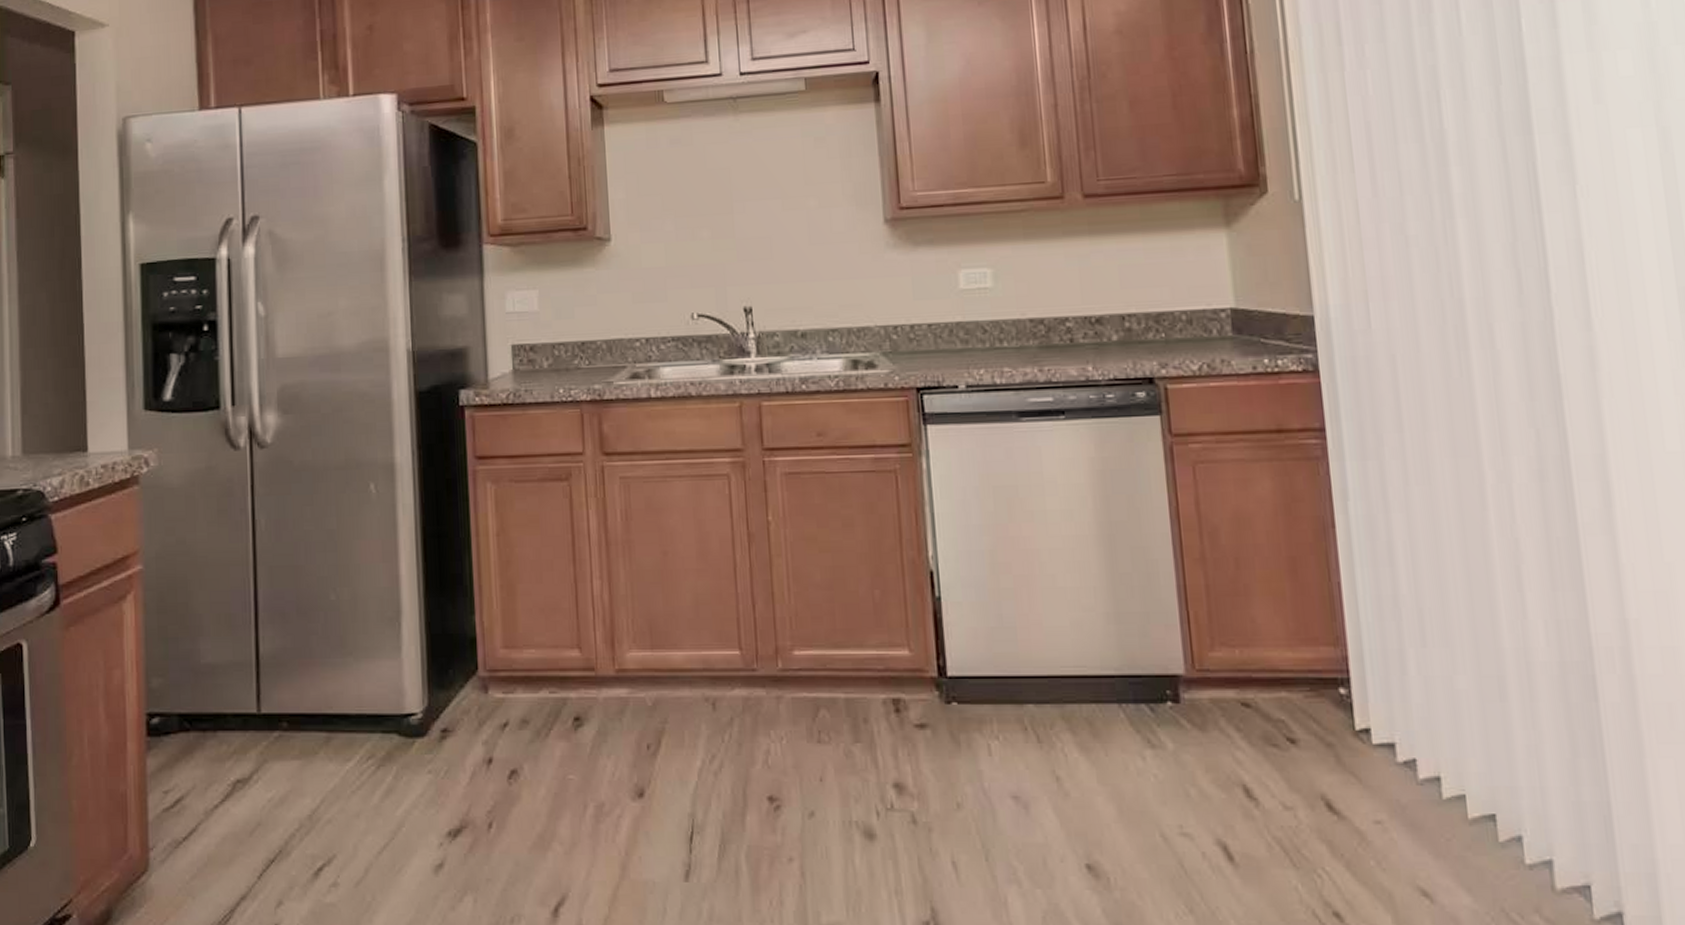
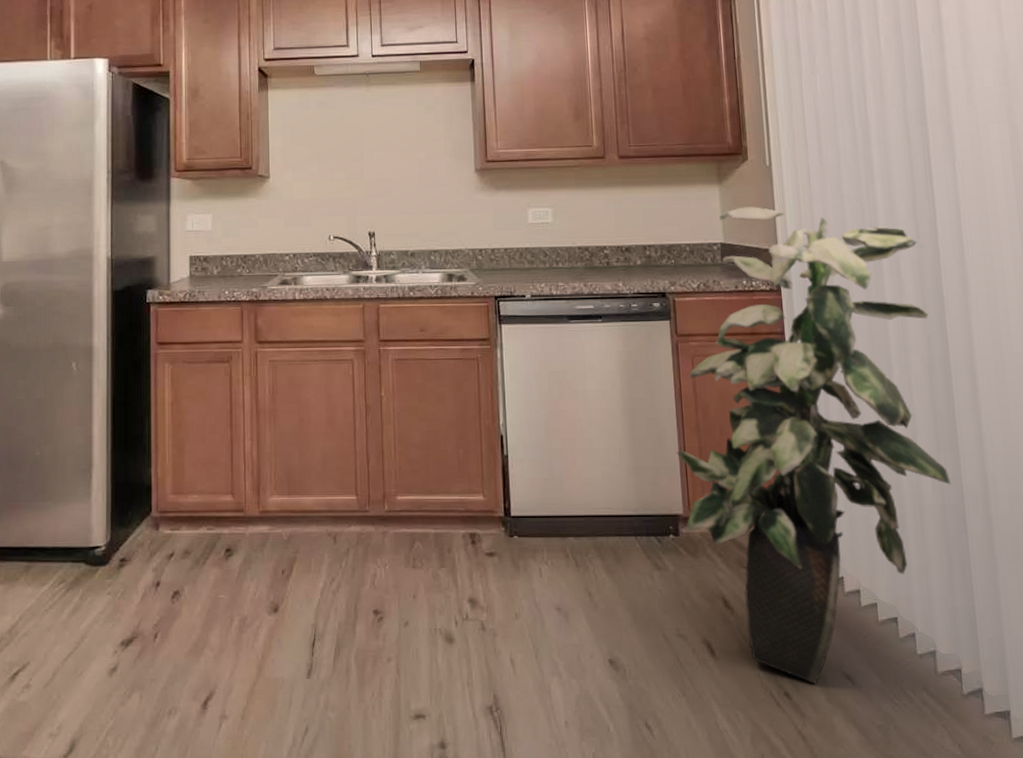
indoor plant: none [1173,257,1574,901] -> present [676,206,952,684]

